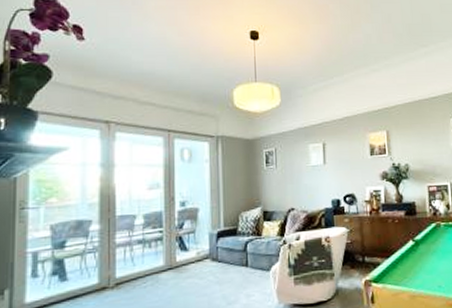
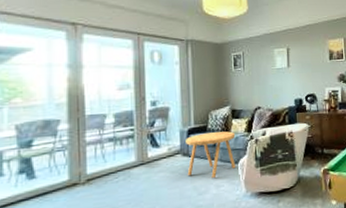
side table: none [215,235,267,286] -> present [186,131,236,178]

